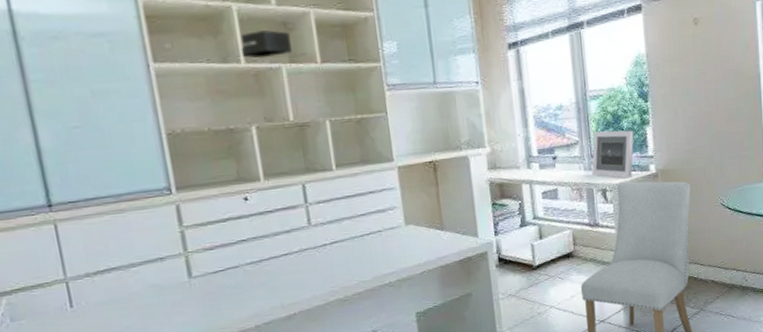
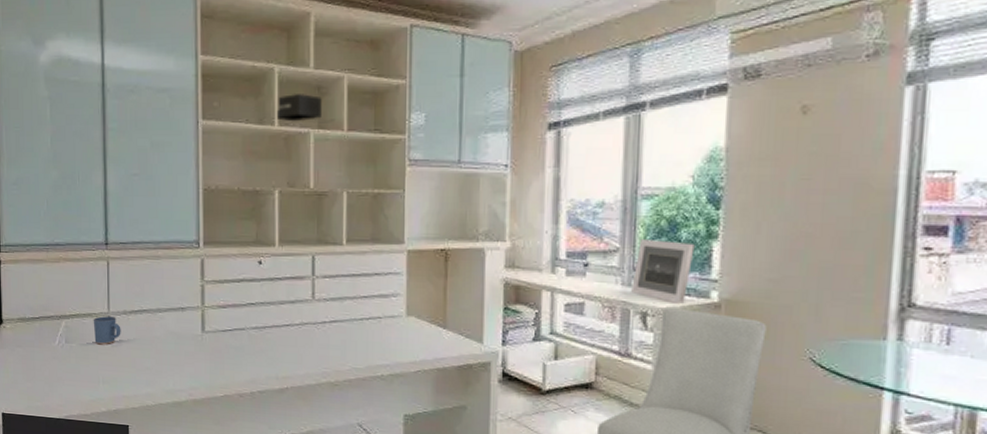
mug: none [45,282,87,316] -> present [93,316,121,345]

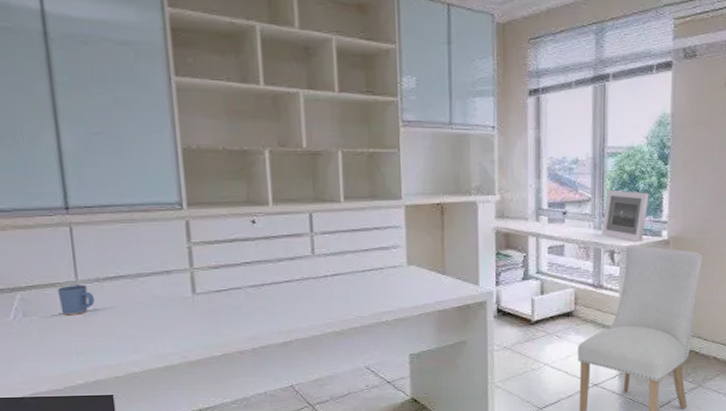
box: present [276,94,322,122] -> none [261,53,311,82]

